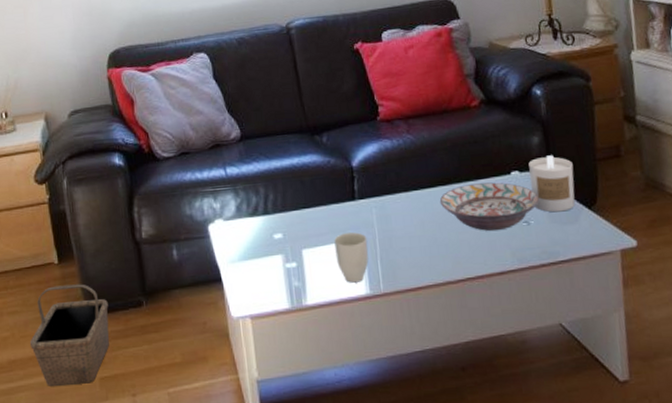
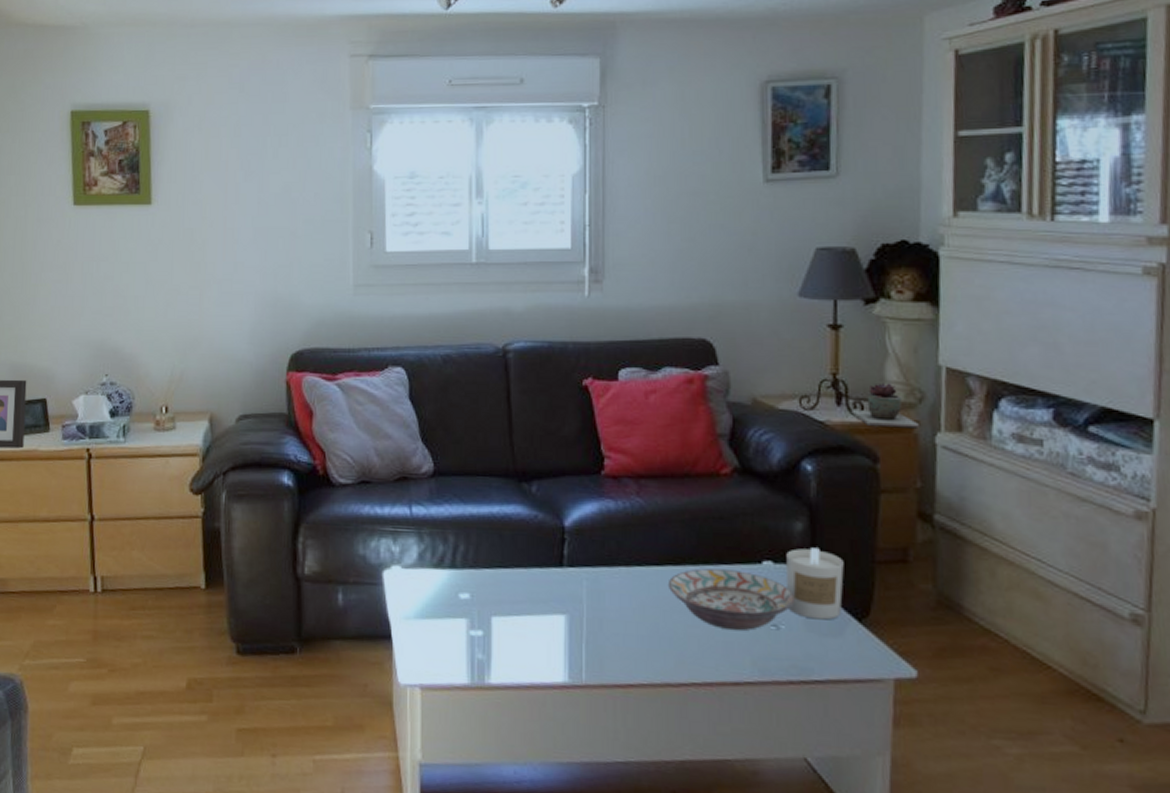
basket: present [29,284,110,386] -> none [162,614,256,733]
mug: present [334,232,369,283] -> none [532,605,573,667]
succulent plant: none [565,16,619,53] -> present [851,382,921,429]

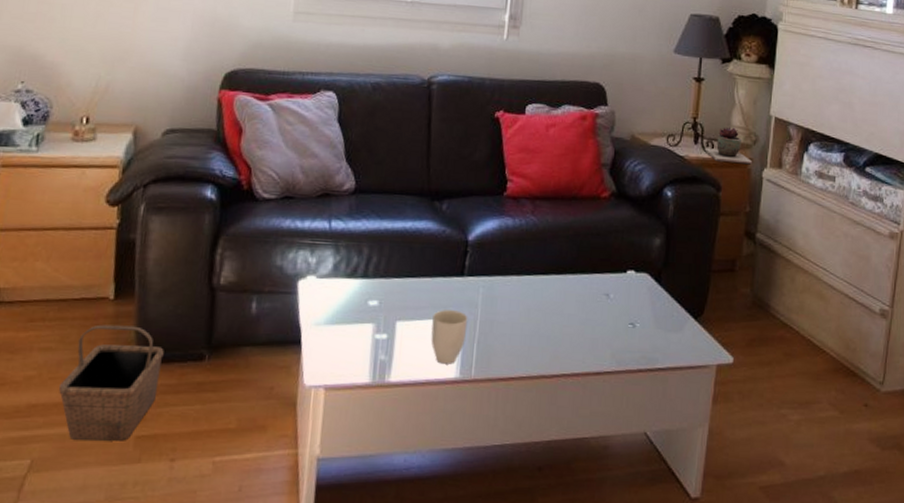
basket: none [162,614,256,733] -> present [58,324,164,441]
mug: none [532,605,573,667] -> present [431,310,468,364]
decorative bowl: present [667,568,795,631] -> none [550,277,649,329]
candle: present [785,547,844,620] -> none [643,259,688,319]

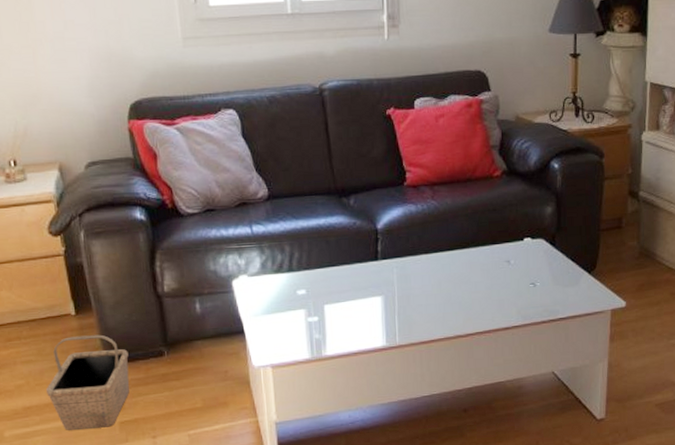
mug: present [431,310,468,364] -> none [355,290,388,336]
succulent plant: present [704,127,753,165] -> none [586,97,632,131]

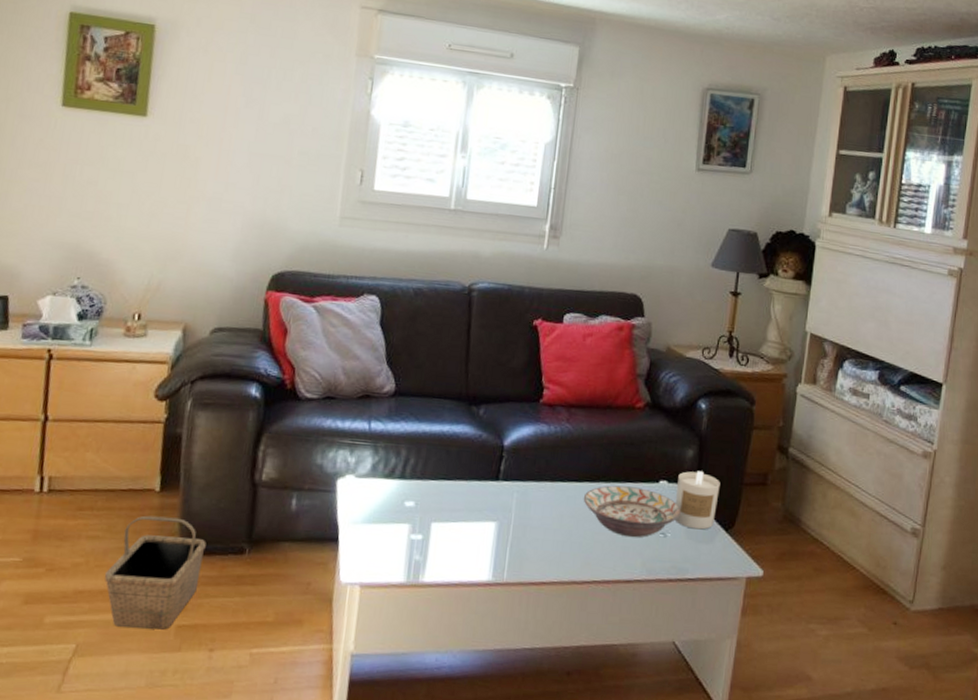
decorative bowl: none [457,247,546,292] -> present [583,485,681,538]
candle: none [539,224,580,276] -> present [674,471,720,530]

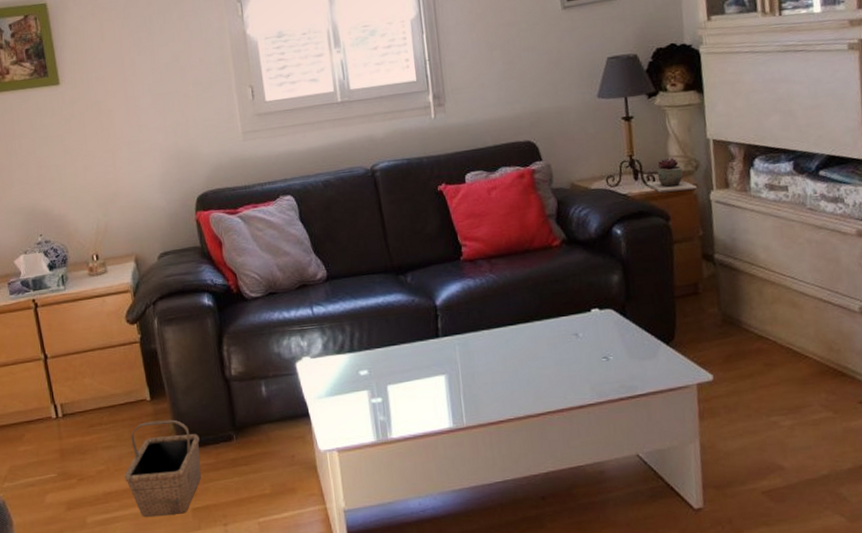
decorative bowl: present [583,485,681,538] -> none [521,319,618,367]
candle: present [674,471,720,530] -> none [608,293,654,348]
succulent plant: none [739,341,788,380] -> present [646,157,698,193]

